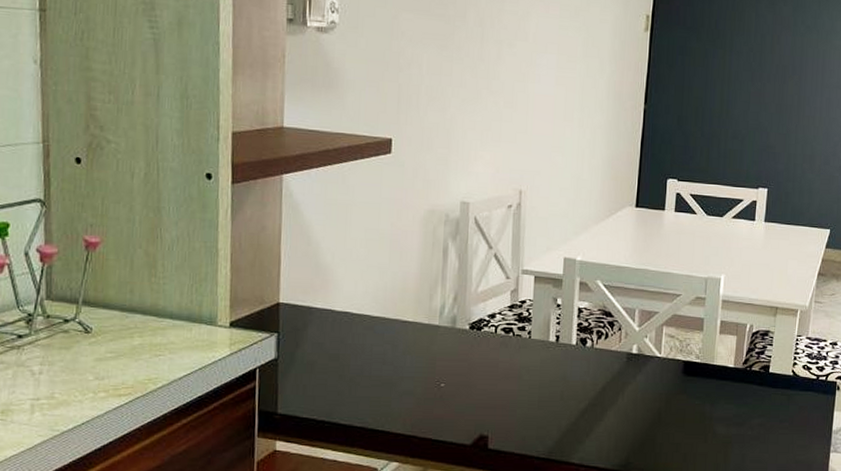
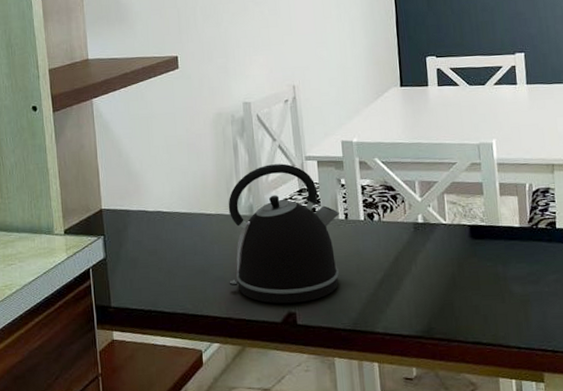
kettle: none [418,274,550,426] -> present [228,163,340,304]

